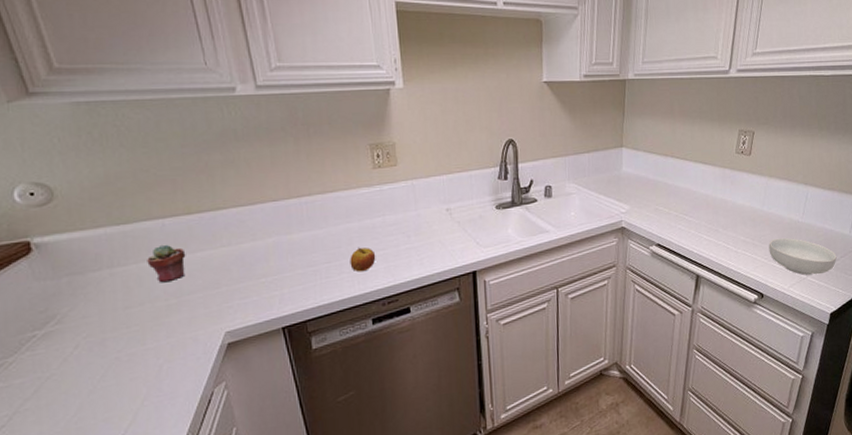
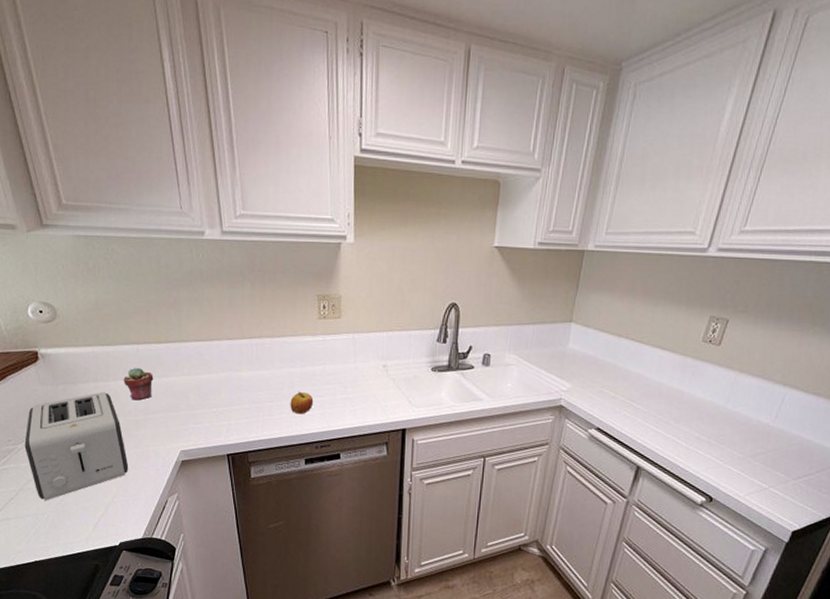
toaster: none [17,277,161,421] -> present [24,391,129,501]
cereal bowl: present [768,237,837,275] -> none [726,440,811,487]

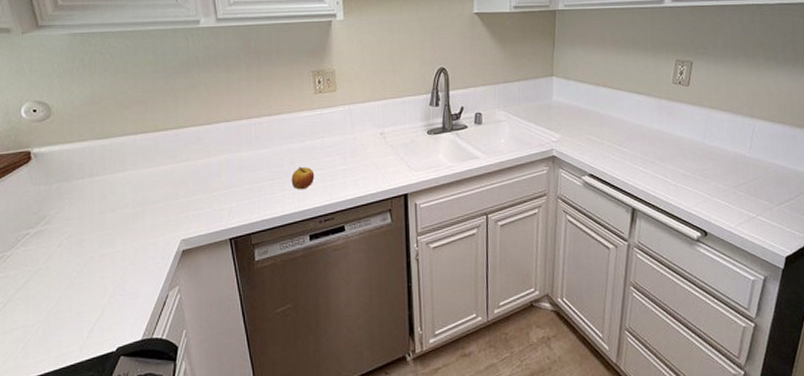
toaster: present [24,391,129,501] -> none [14,185,127,310]
potted succulent: present [123,367,154,400] -> none [120,157,152,192]

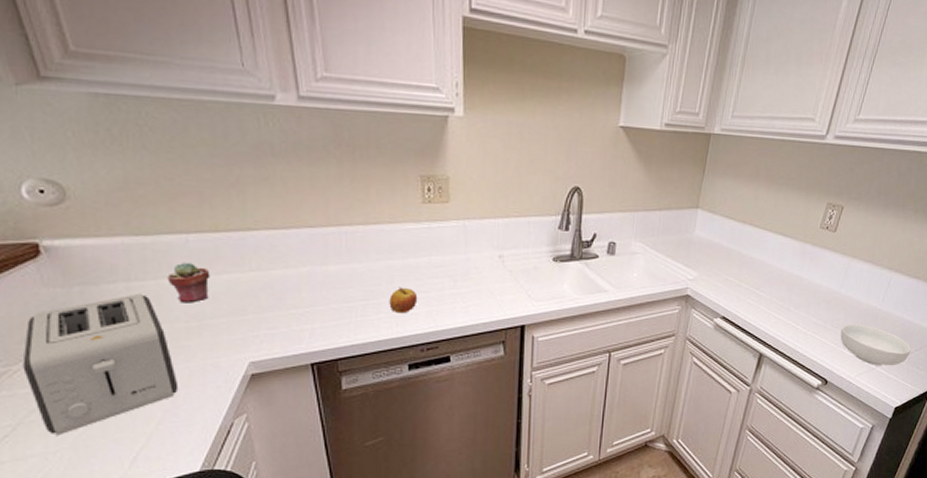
toaster: none [14,185,127,310] -> present [22,293,179,436]
potted succulent: none [120,157,152,192] -> present [167,262,210,303]
cereal bowl: none [711,172,791,214] -> present [840,324,911,366]

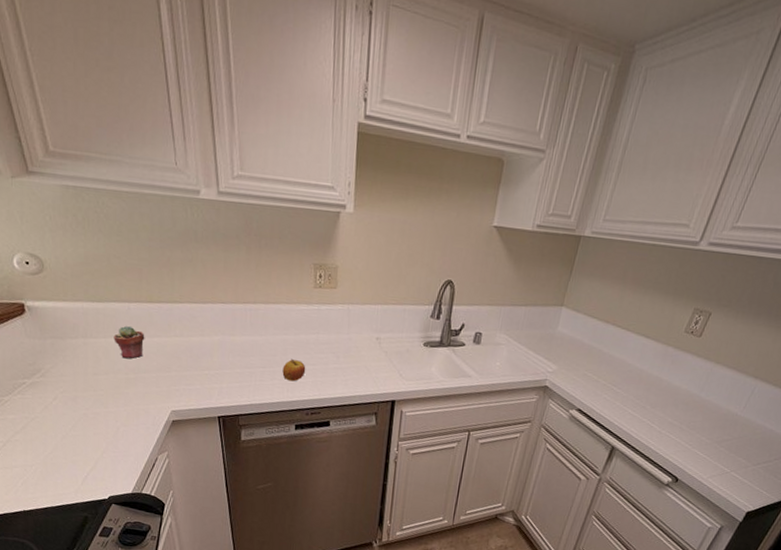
toaster: present [22,293,179,436] -> none [11,348,119,454]
cereal bowl: present [840,324,911,366] -> none [695,427,770,472]

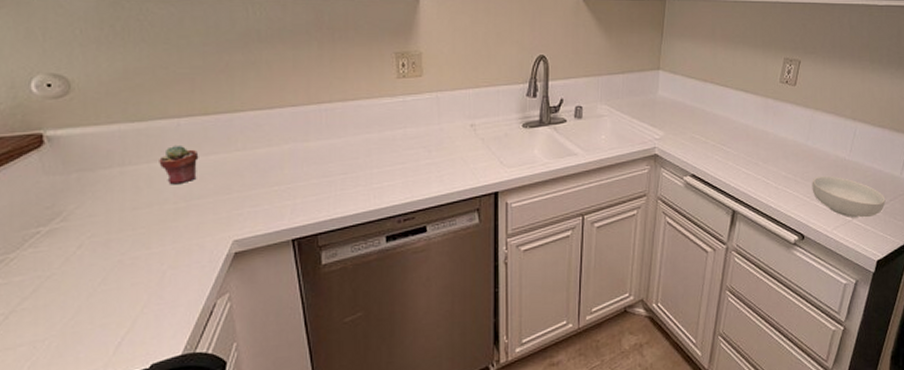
apple: present [282,358,306,382] -> none [367,159,394,186]
cereal bowl: none [695,427,770,472] -> present [812,175,886,218]

